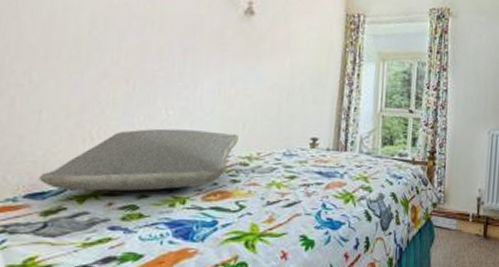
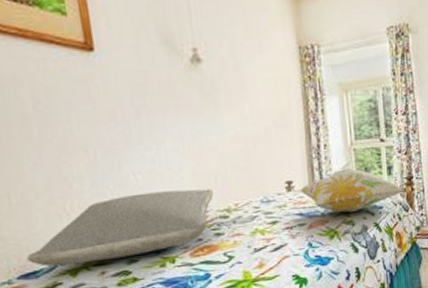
decorative pillow: none [322,133,428,179] -> present [299,168,406,213]

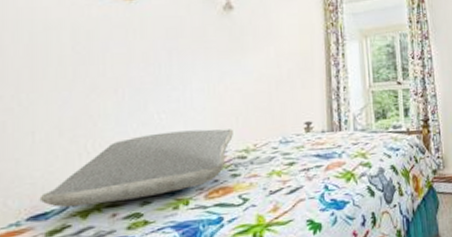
decorative pillow: present [299,168,406,213] -> none [317,110,423,155]

